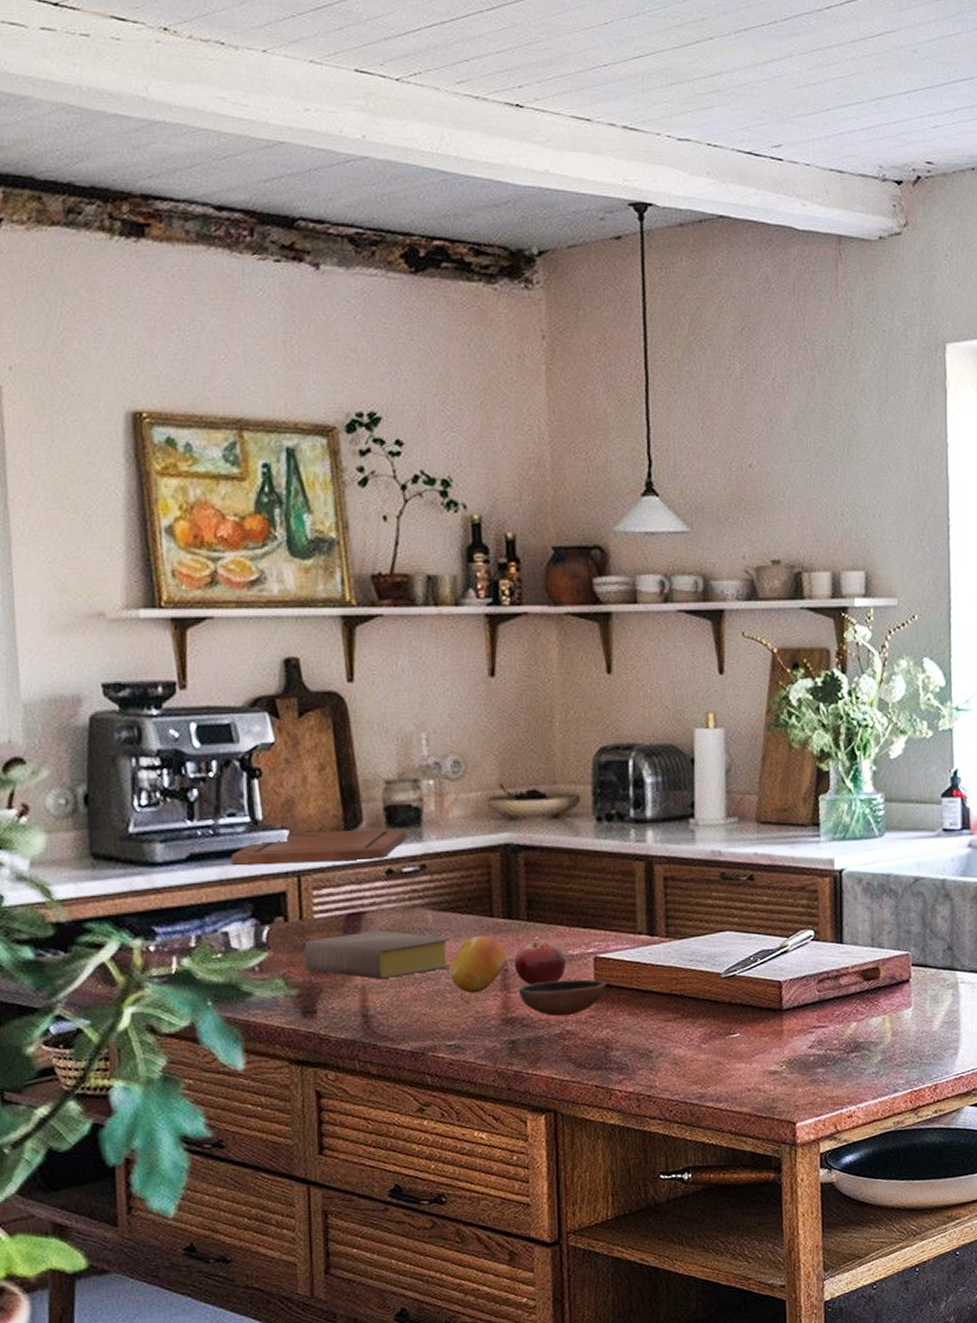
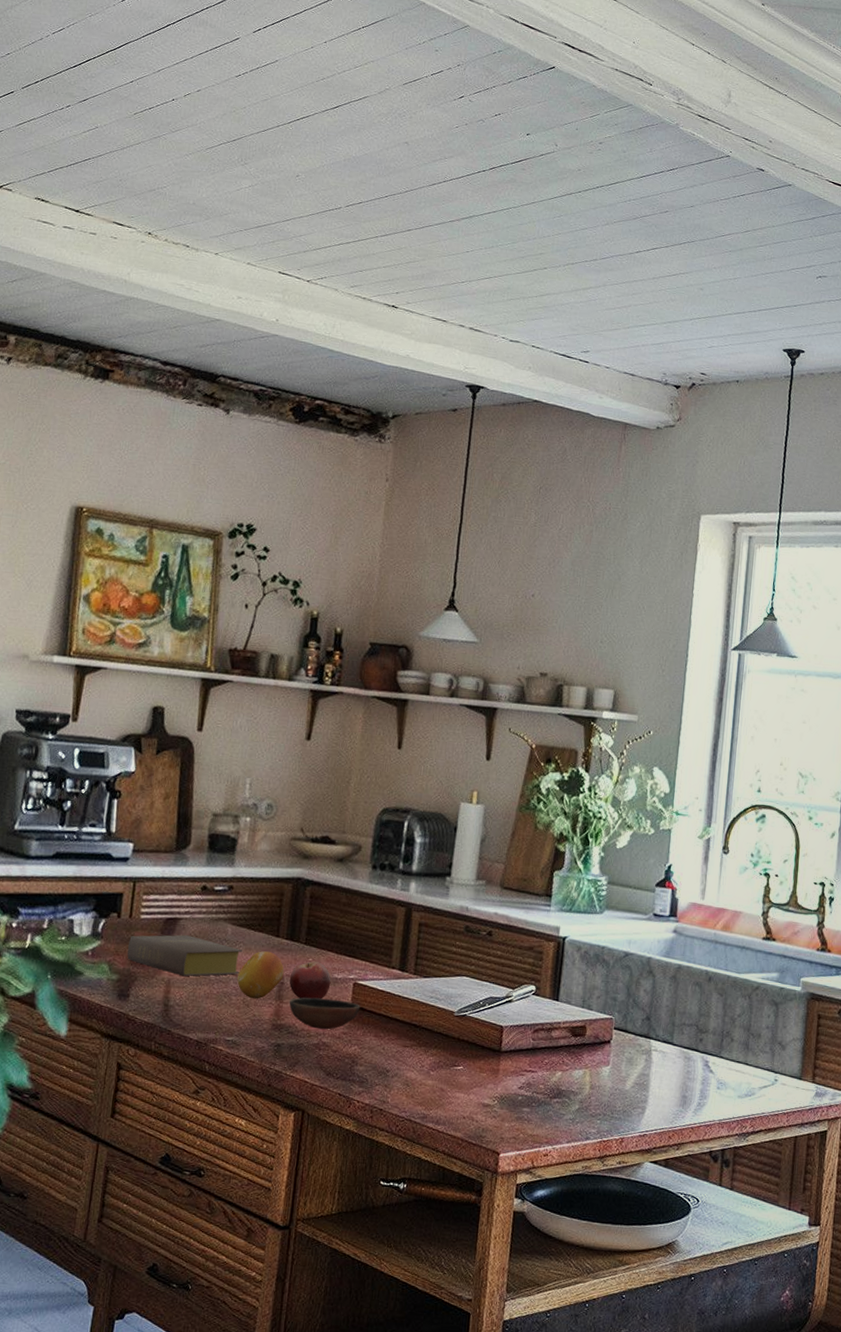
cutting board: present [230,828,407,865] -> none [85,846,223,876]

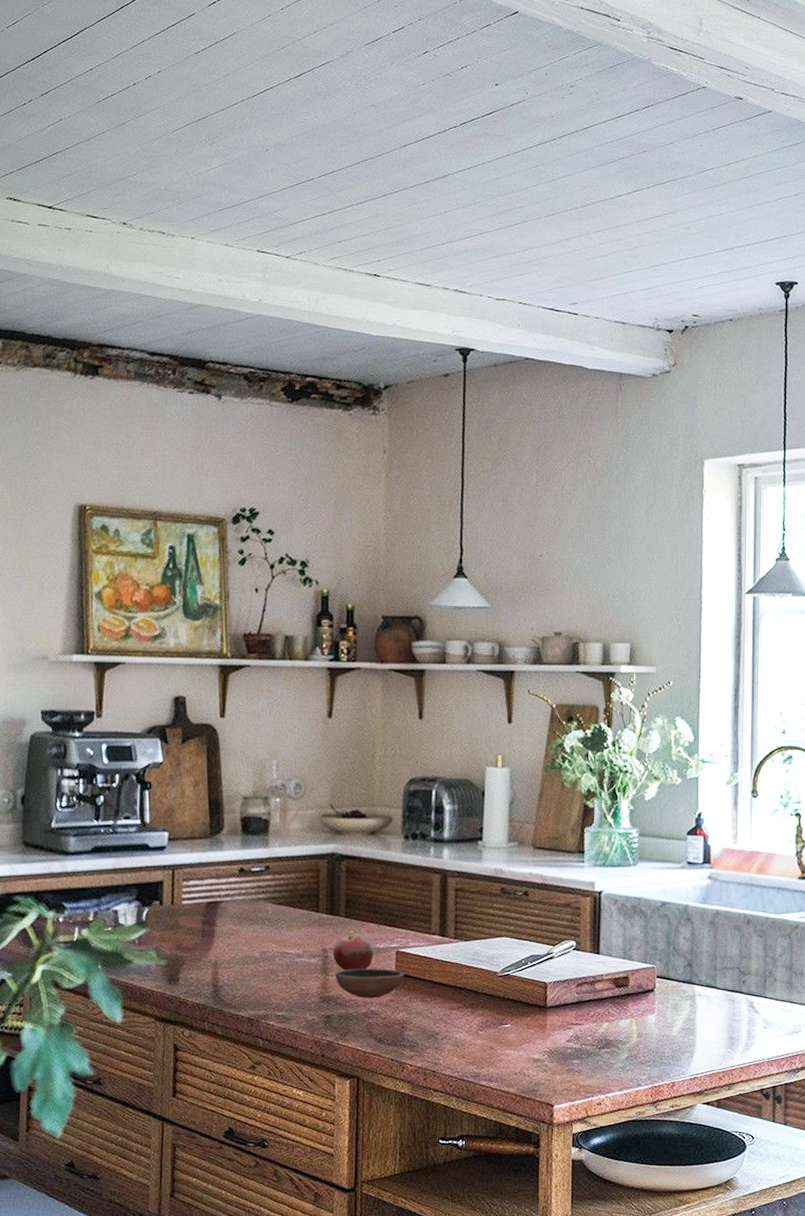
bible: present [127,934,243,977] -> none [172,917,285,957]
fruit: present [237,951,284,999] -> none [282,927,327,974]

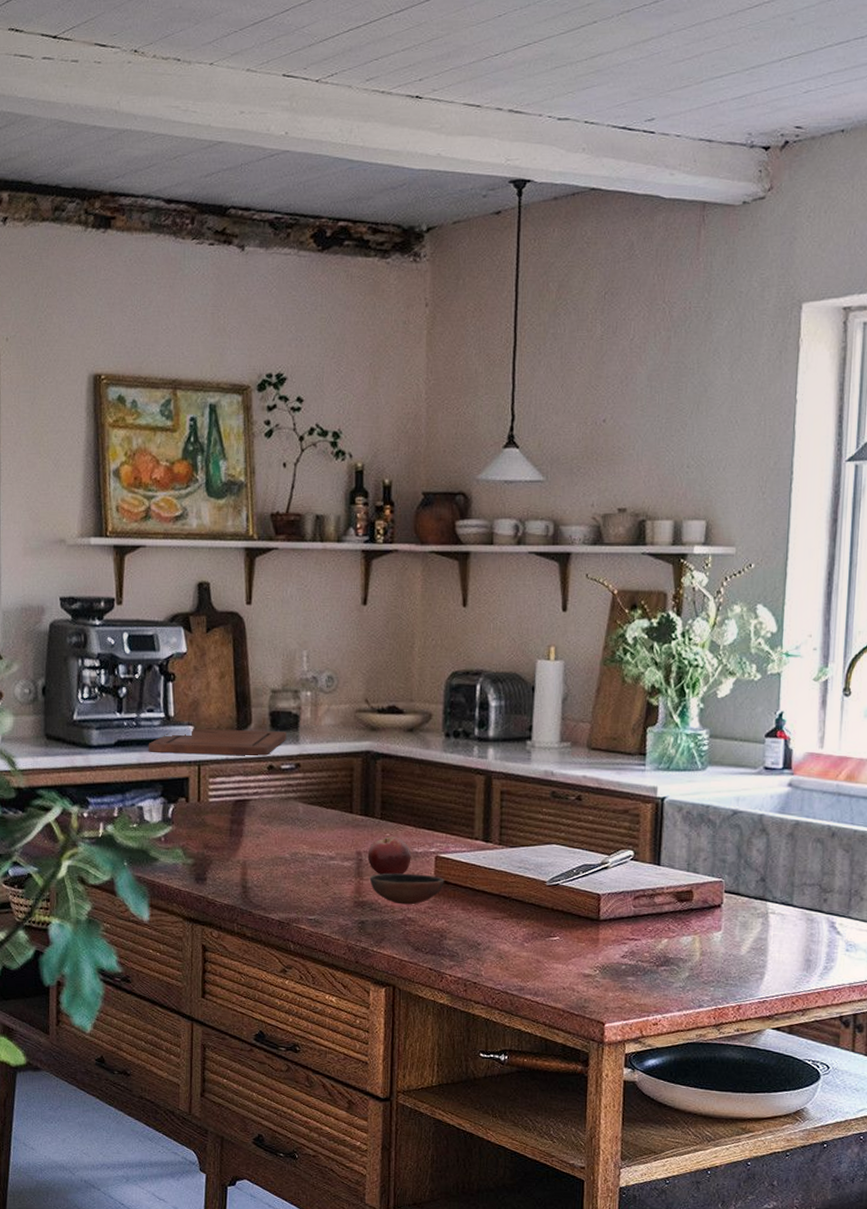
cutting board: none [124,835,257,859] -> present [148,729,287,756]

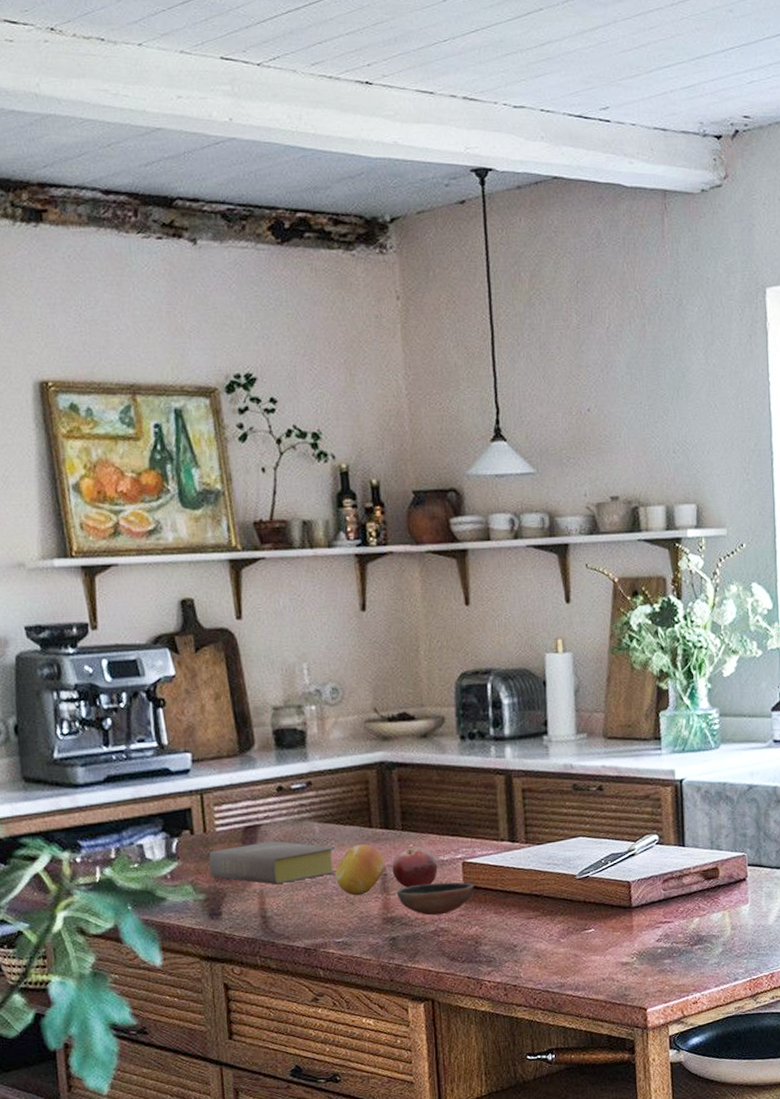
cutting board: present [148,729,287,756] -> none [142,749,294,785]
bible: none [199,816,317,858] -> present [208,841,337,885]
fruit: none [314,828,362,877] -> present [335,844,385,896]

